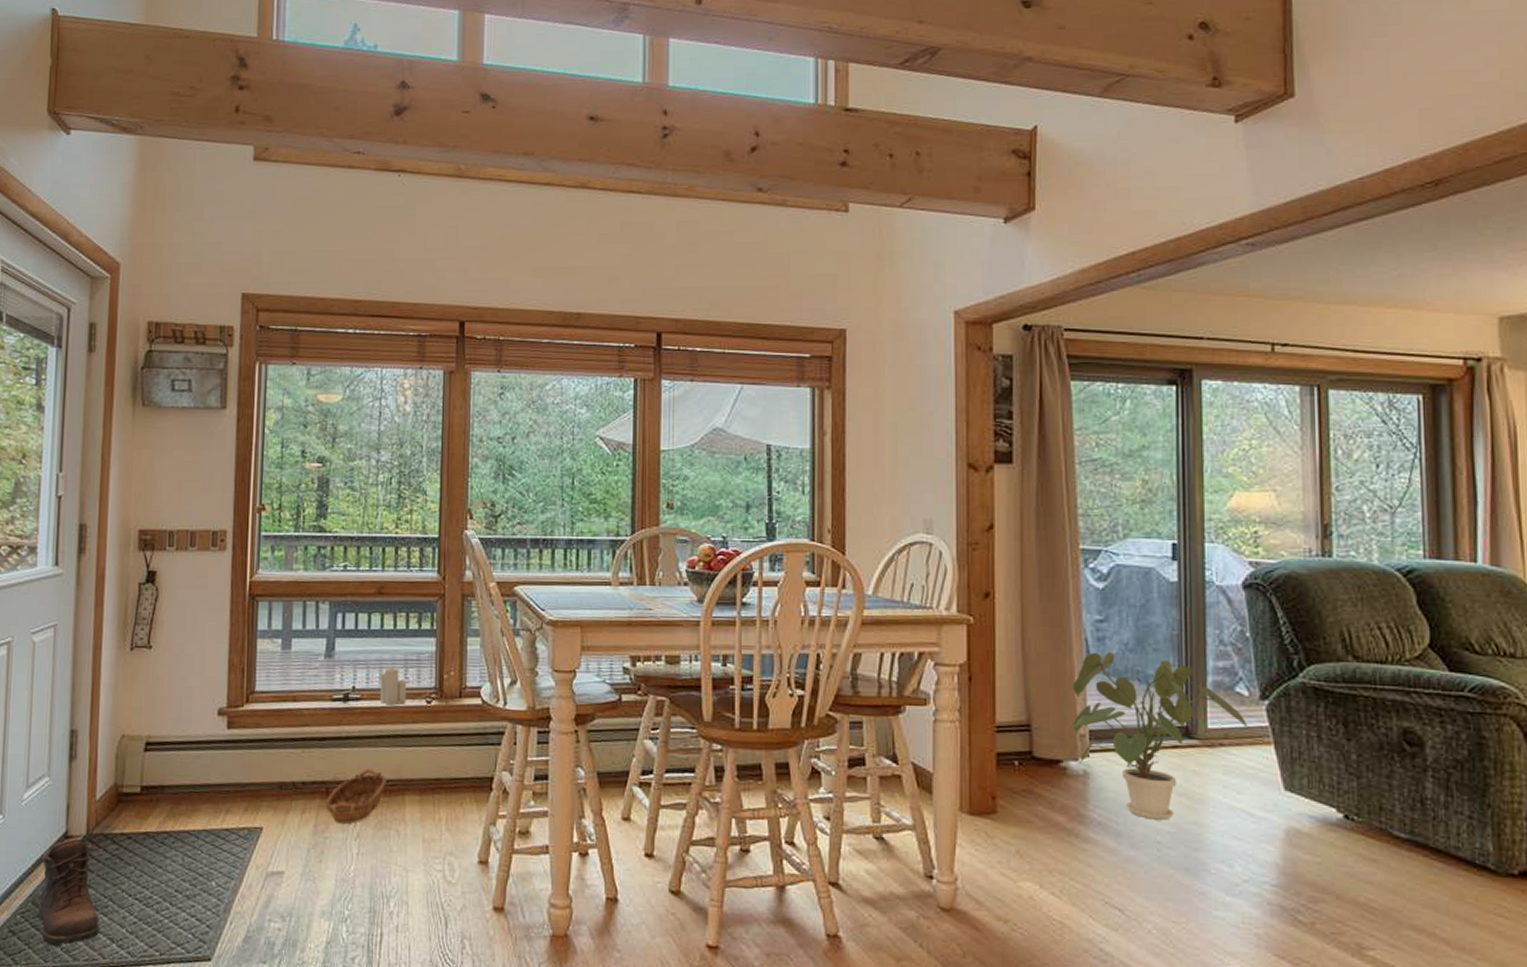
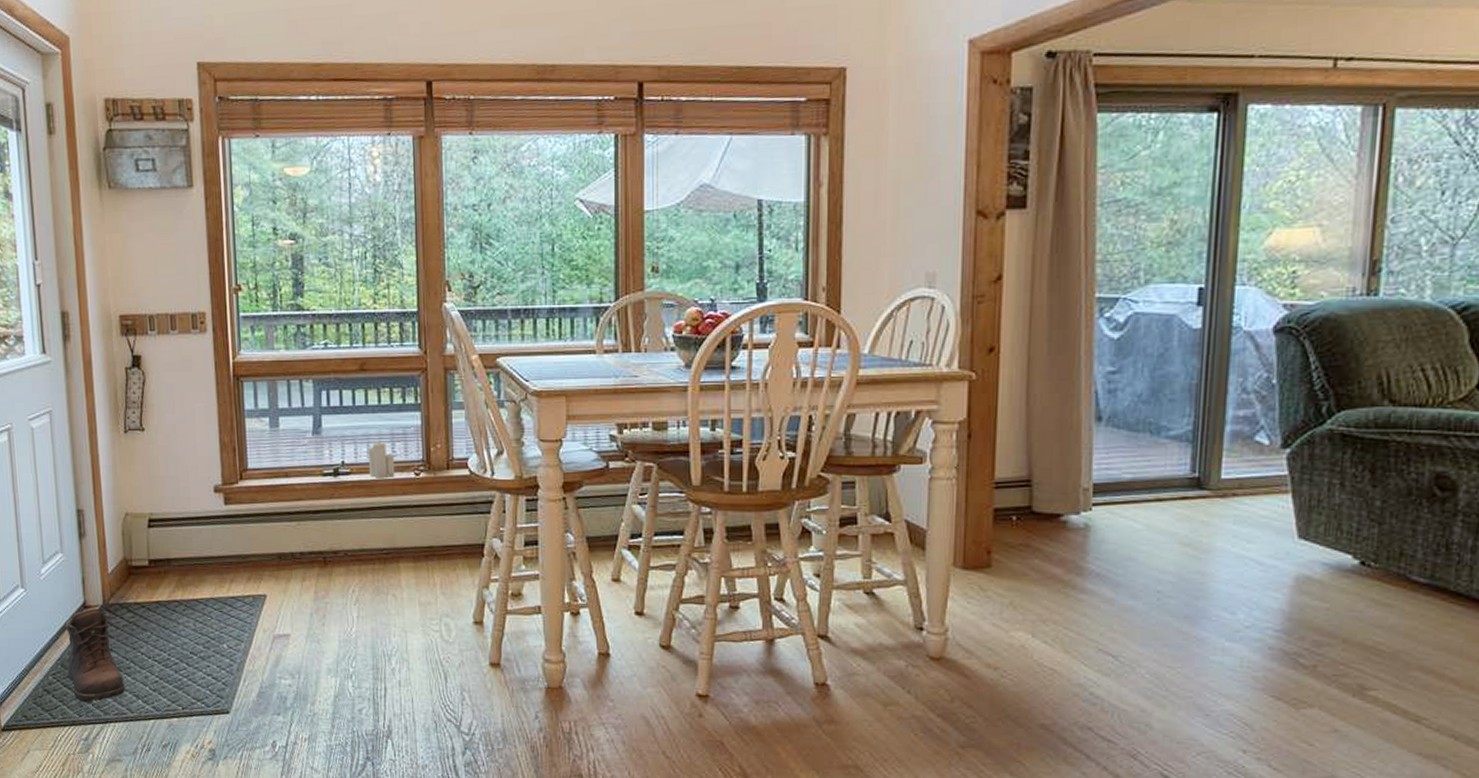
basket: present [325,769,388,824] -> none [324,539,382,590]
house plant: present [1071,652,1252,820] -> none [1074,404,1269,570]

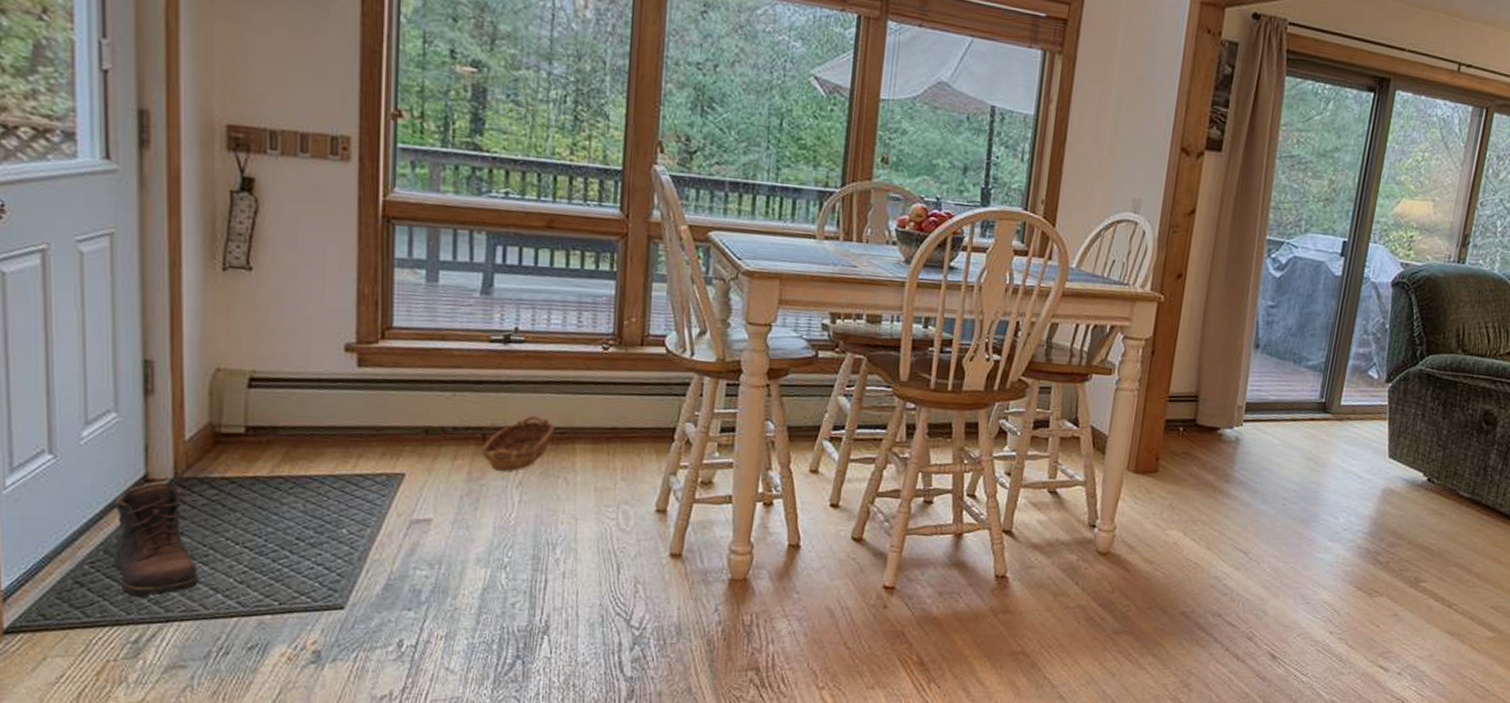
basket: none [324,539,382,590] -> present [481,416,556,471]
candle: present [368,441,395,480] -> none [547,308,580,352]

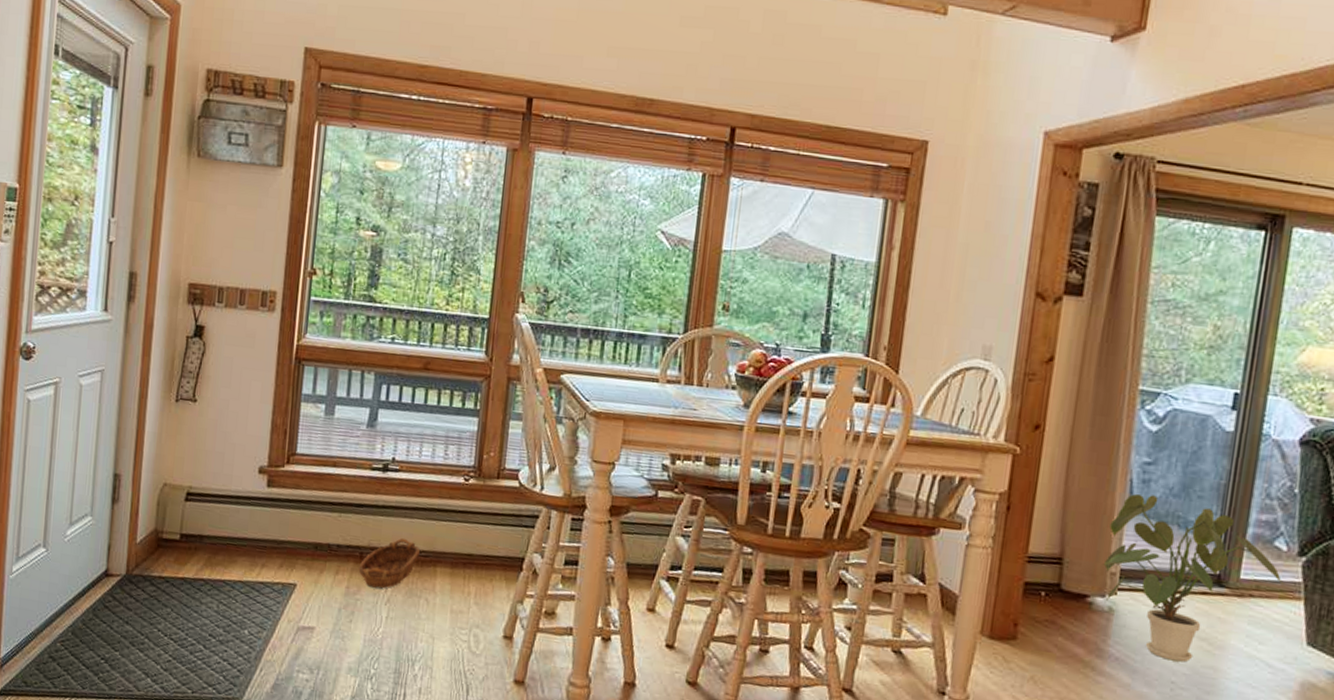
boot: present [113,482,200,598] -> none [77,577,136,676]
house plant: none [1232,335,1374,480] -> present [1103,494,1284,663]

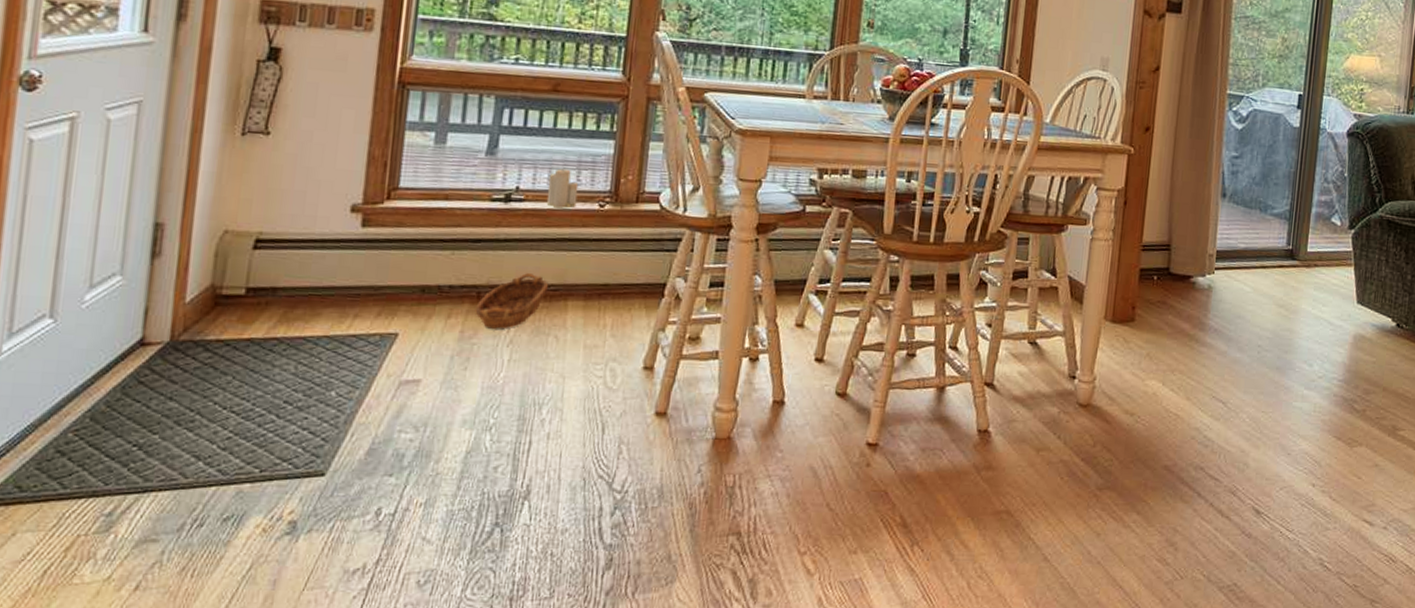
candle: none [418,441,446,481] -> present [546,167,579,209]
house plant: present [1103,494,1284,663] -> none [1203,184,1340,328]

